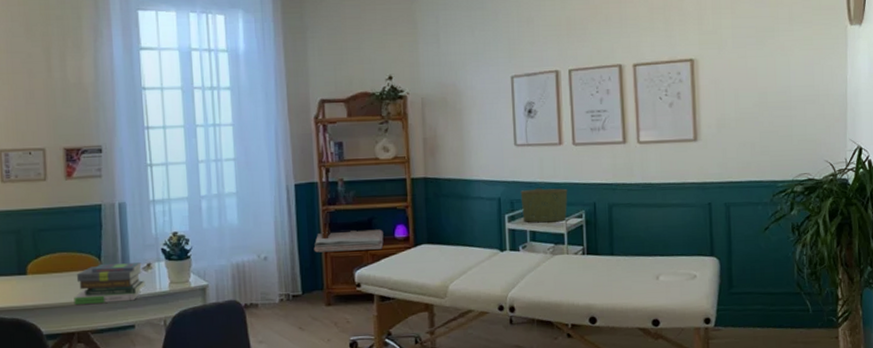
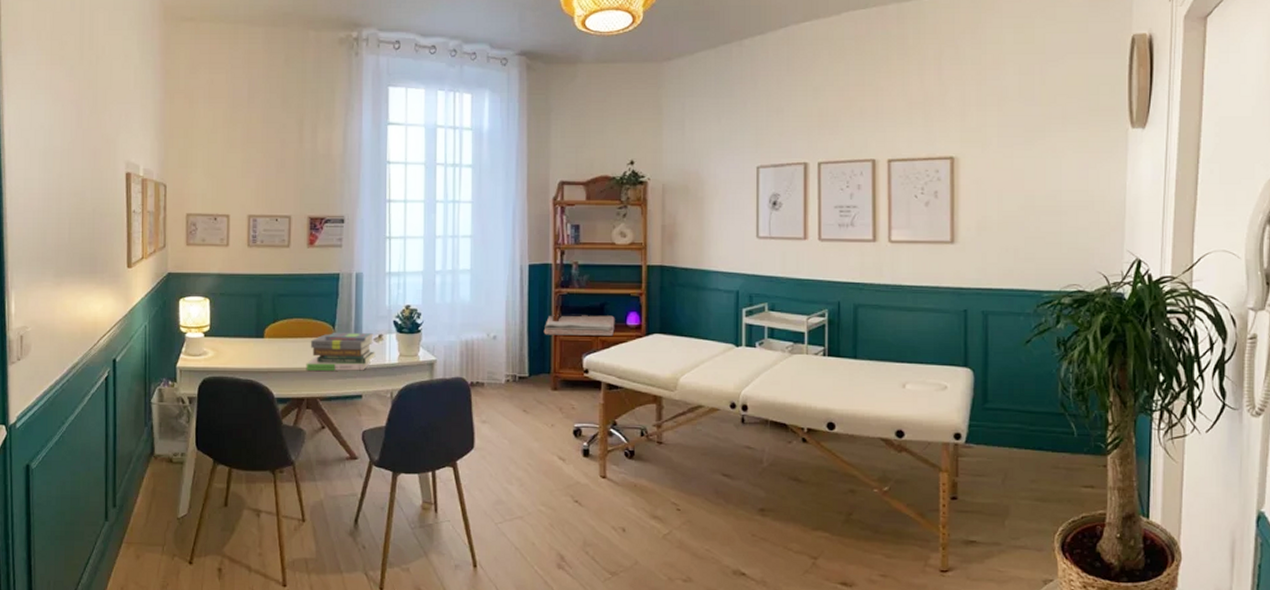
basket: present [520,187,568,223] -> none [760,282,811,320]

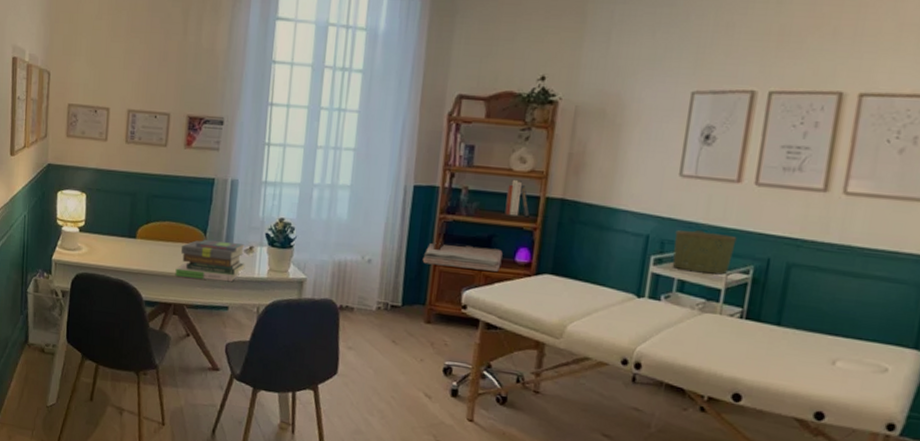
books: none [613,253,634,285] -> present [505,180,530,217]
basket: none [760,282,811,320] -> present [672,229,737,275]

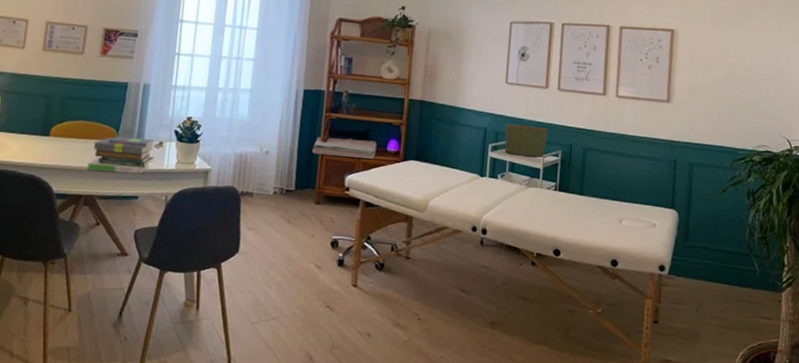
books: present [505,180,530,217] -> none [377,86,397,115]

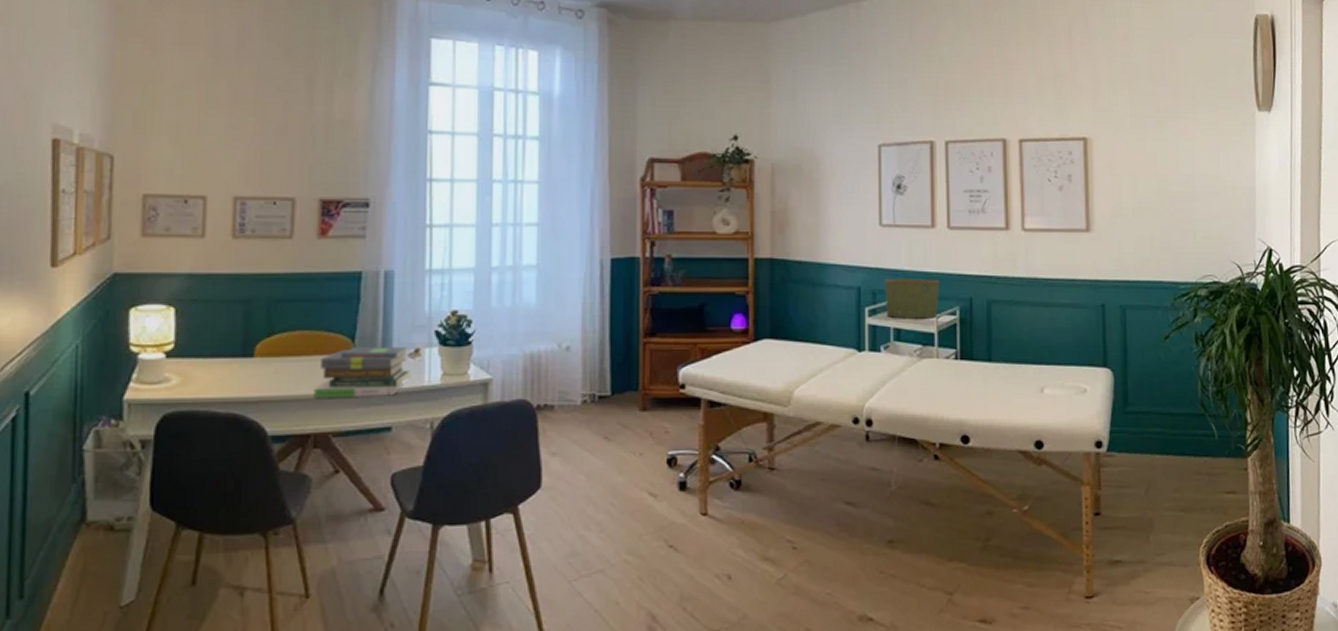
towel: present [312,136,377,160] -> none [629,317,717,344]

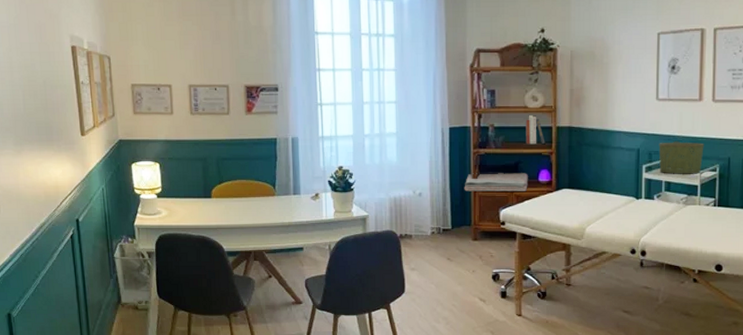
books: present [313,346,411,398] -> none [251,191,314,226]
towel: none [629,317,717,344] -> present [464,172,528,192]
books: none [714,244,740,281] -> present [526,115,545,145]

